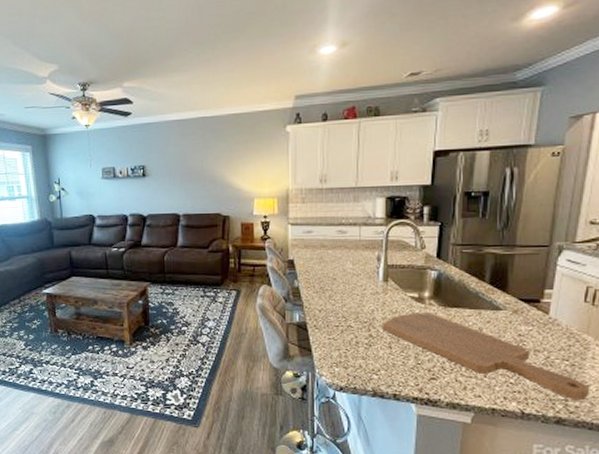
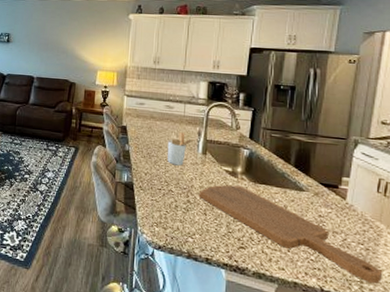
utensil holder: none [342,259,376,298] -> present [167,132,197,166]

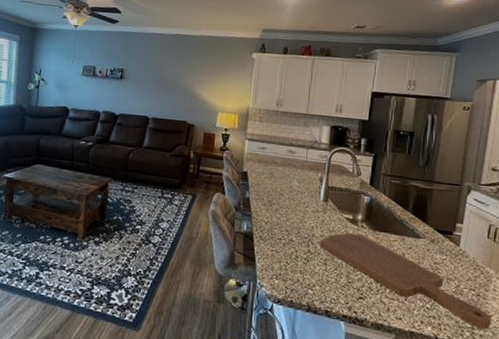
utensil holder: present [167,132,197,166] -> none [288,178,318,214]

